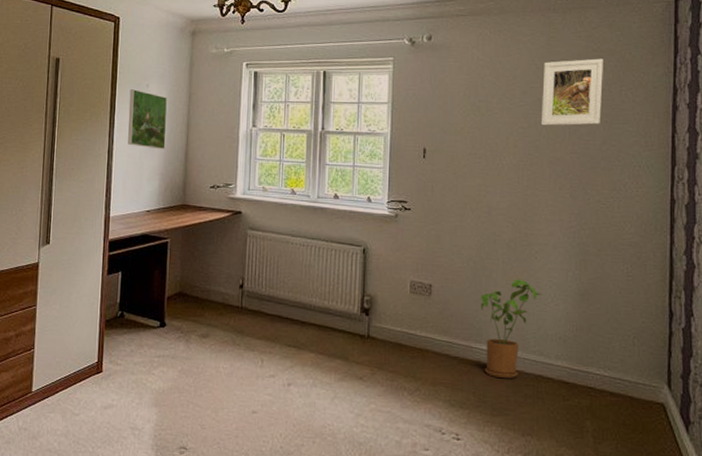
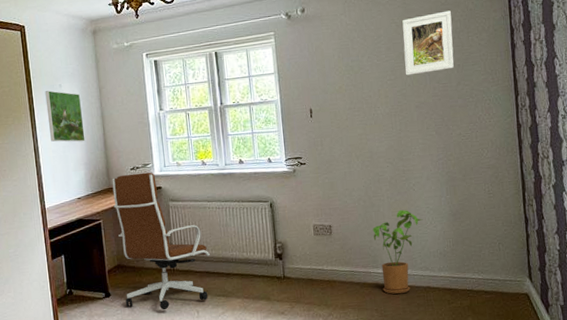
office chair: none [181,192,285,353] -> present [112,172,210,310]

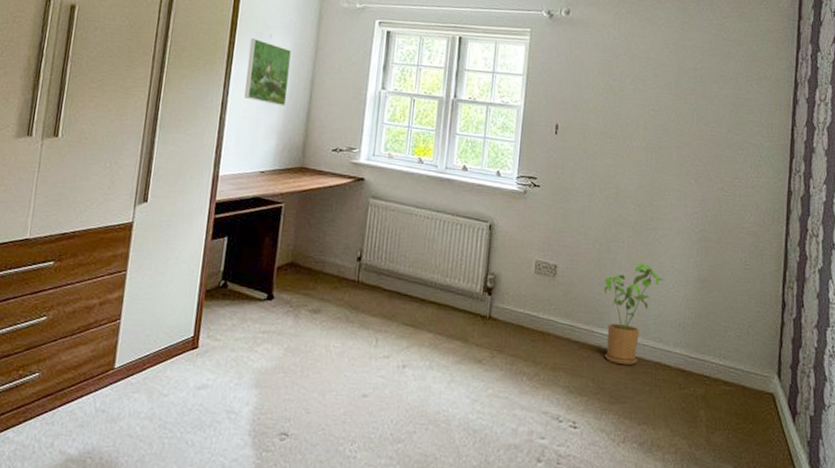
office chair: present [112,172,210,310] -> none [290,155,406,330]
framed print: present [402,10,454,76] -> none [671,46,732,113]

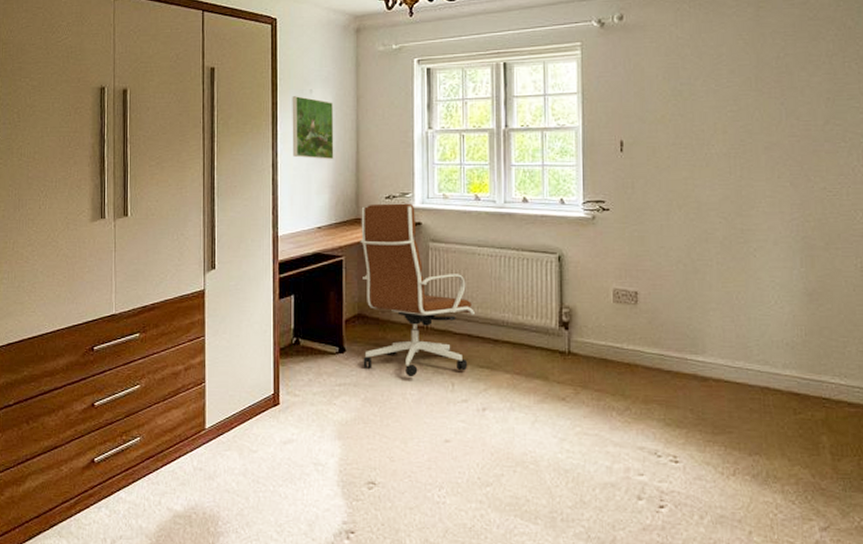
office chair: none [290,155,406,330] -> present [360,203,475,378]
house plant: present [604,263,665,366] -> none [693,280,765,393]

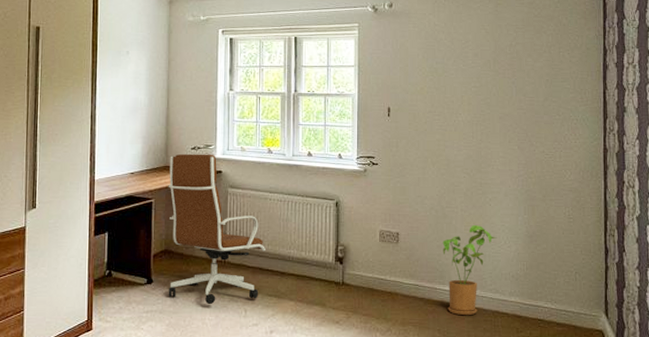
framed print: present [292,96,334,160] -> none [109,56,148,114]
house plant: none [693,280,765,393] -> present [442,224,497,316]

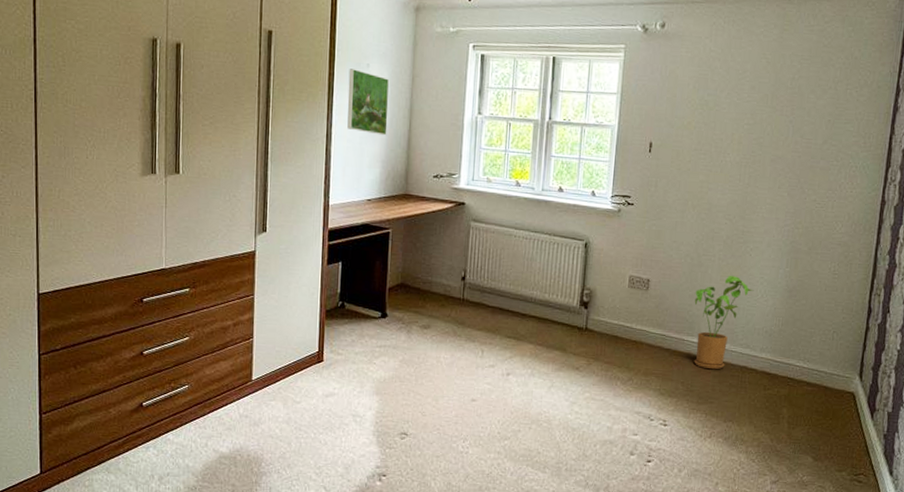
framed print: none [109,56,148,114] -> present [347,69,389,136]
office chair: present [168,153,265,305] -> none [403,181,507,343]

